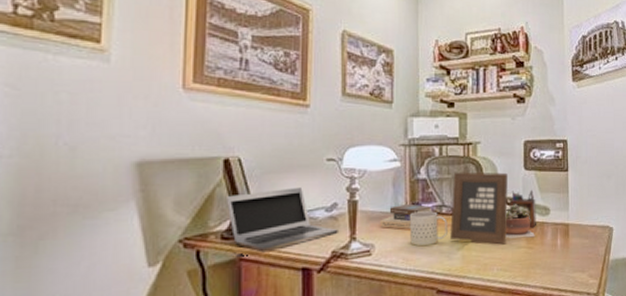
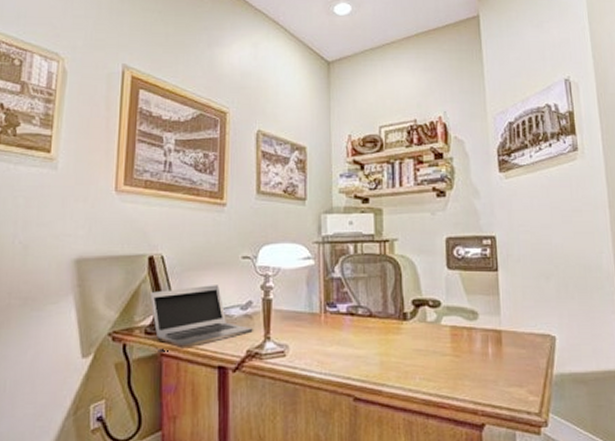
books: present [380,203,433,229] -> none [294,303,348,330]
mug: present [409,211,448,247] -> none [323,312,364,349]
picture frame: present [450,172,508,244] -> none [367,270,430,350]
succulent plant: present [505,204,535,239] -> none [427,306,462,345]
desk organizer: present [510,189,536,229] -> none [432,290,463,334]

